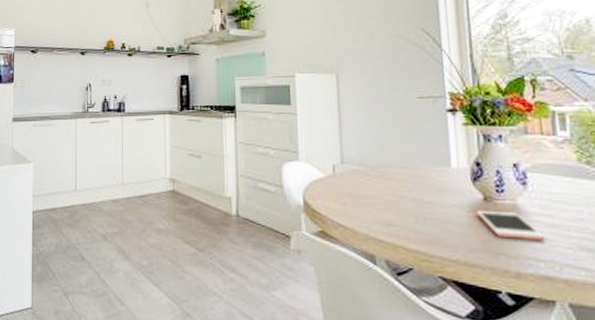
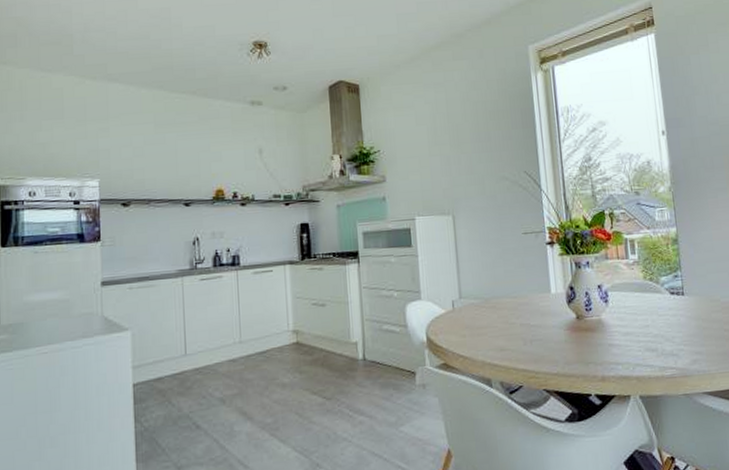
cell phone: present [477,210,545,240] -> none [571,326,622,349]

